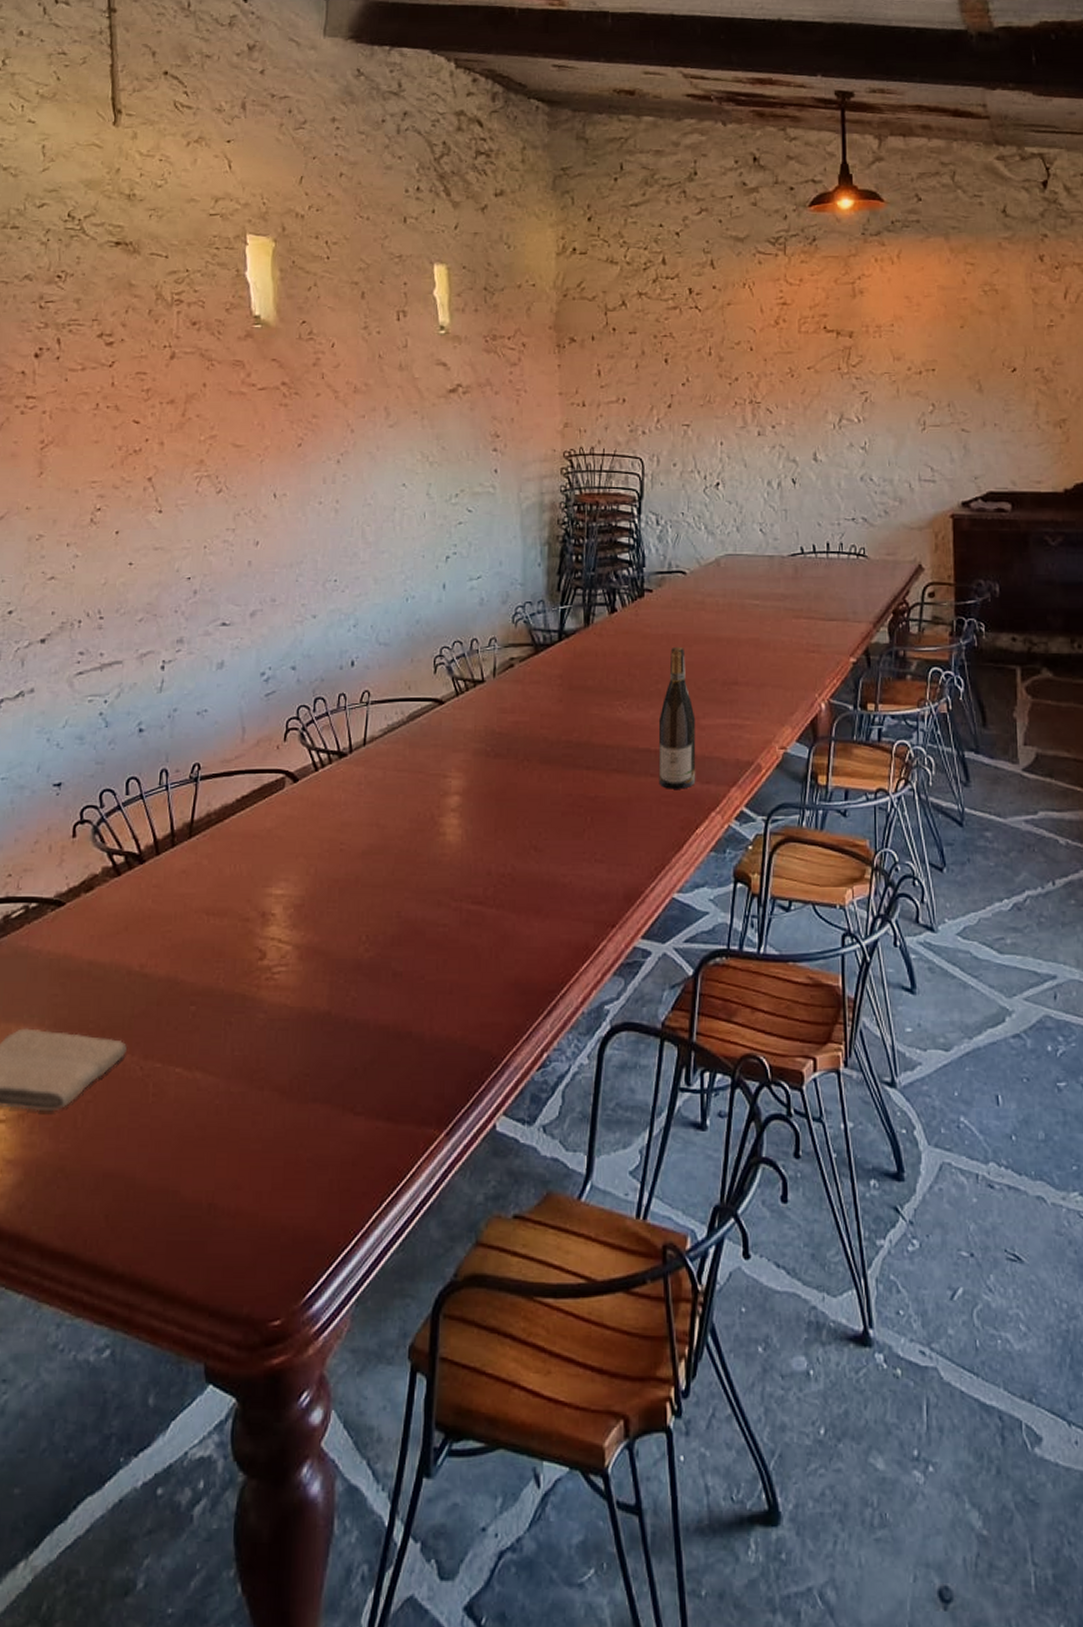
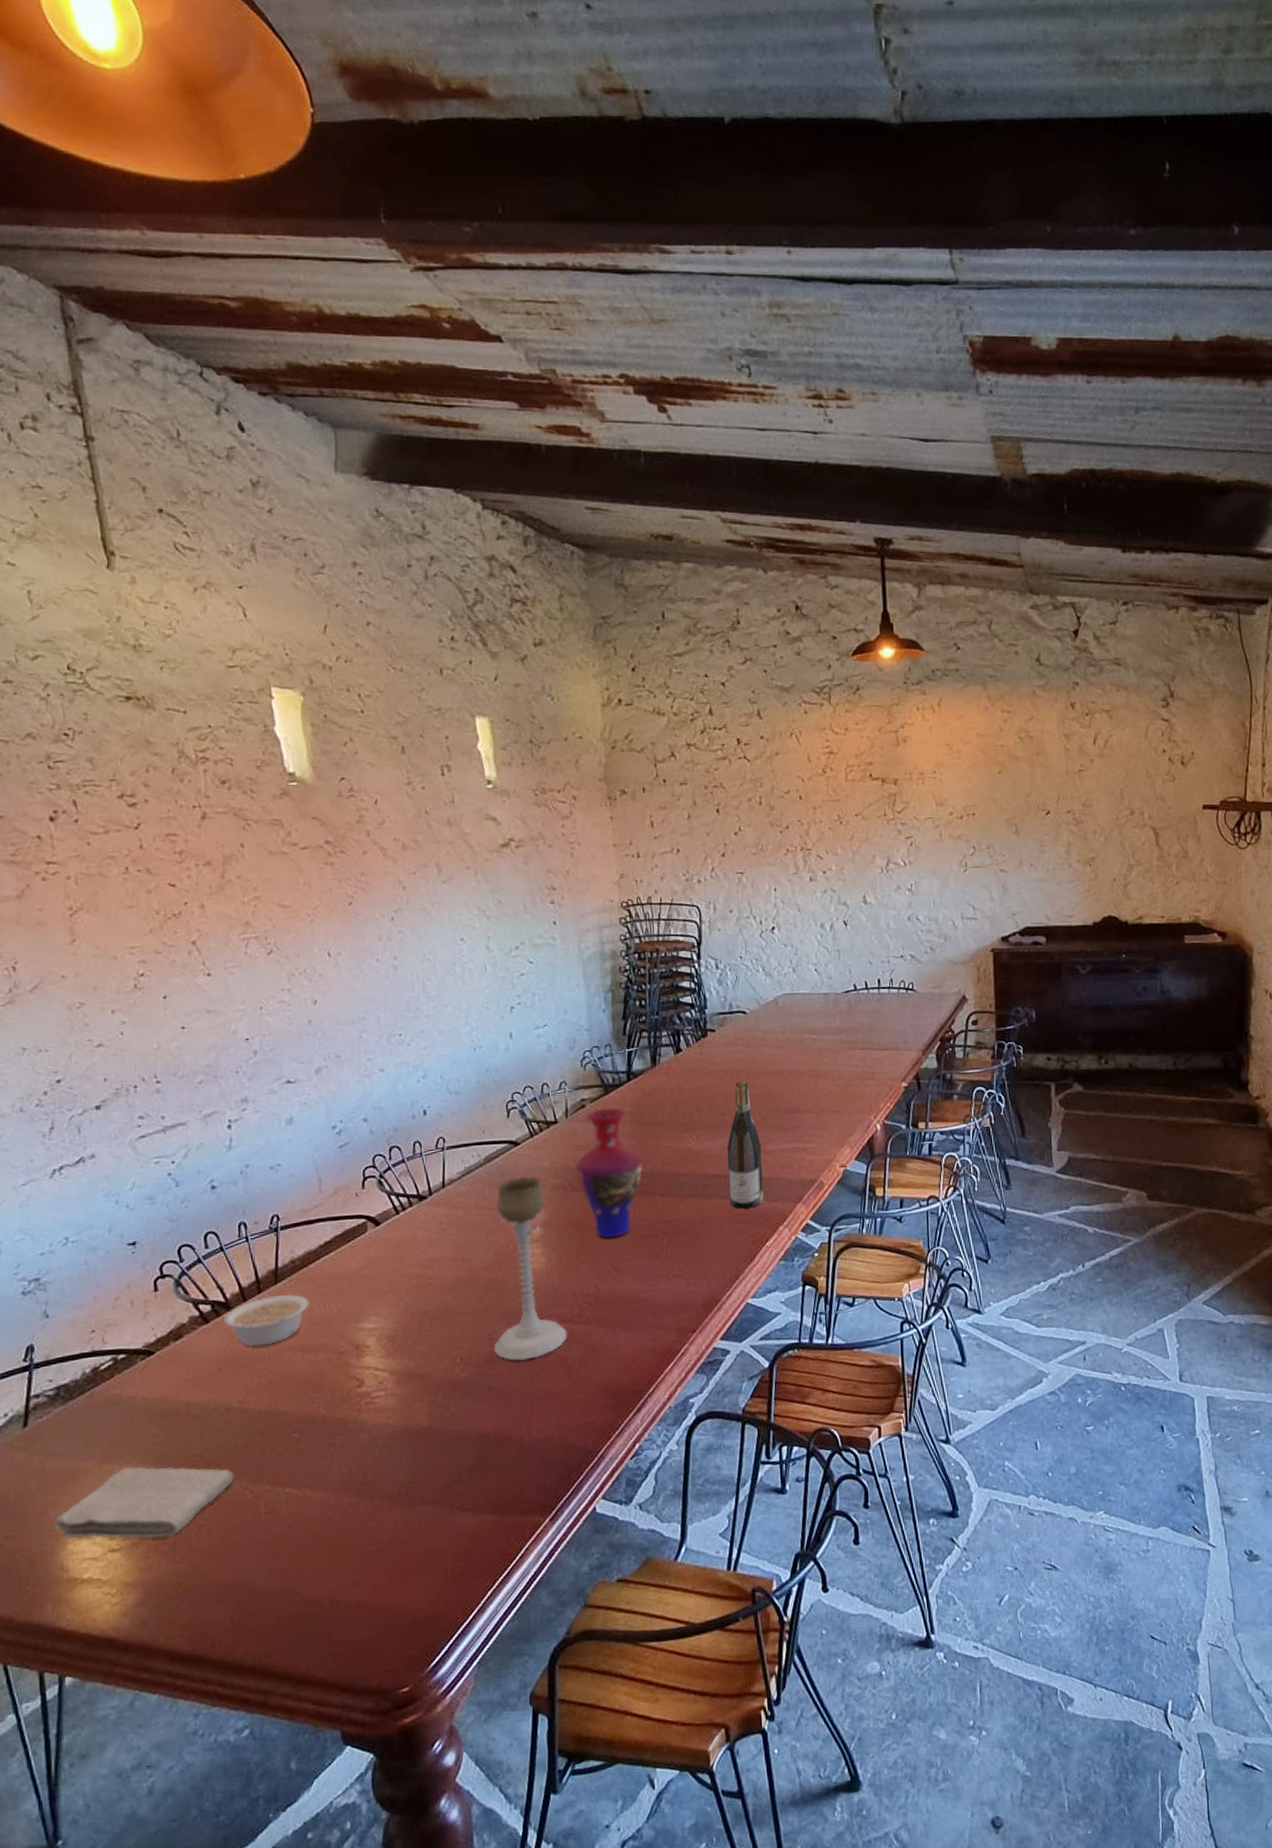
legume: none [135,850,220,905] -> present [224,1294,309,1347]
candle holder: none [401,738,479,945] -> present [493,1176,568,1361]
vase: none [500,668,569,813] -> present [576,1108,643,1238]

